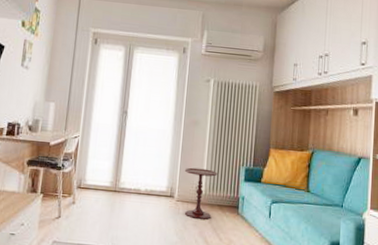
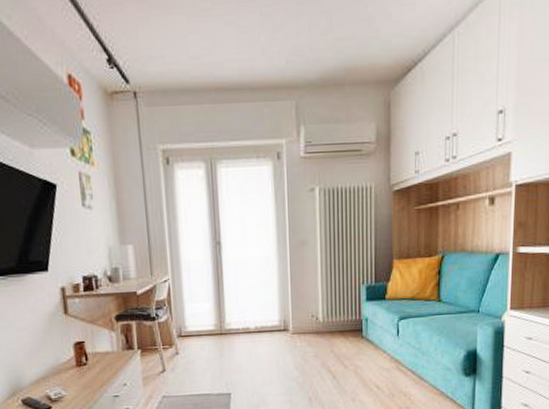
side table: present [184,167,218,220] -> none [296,293,335,350]

